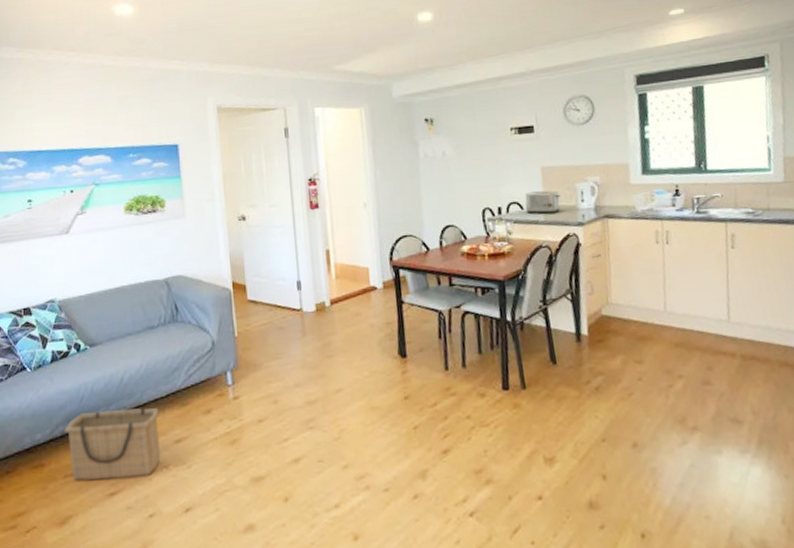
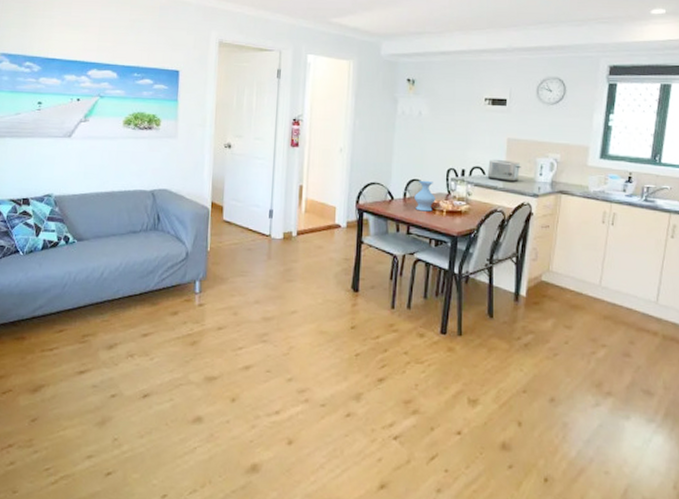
basket: present [64,408,161,481] -> none [46,298,132,361]
vase: none [451,224,475,259] -> present [414,180,436,212]

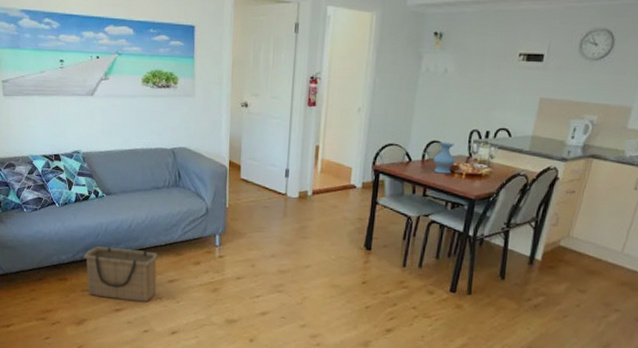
basket: none [46,298,132,361] -> present [83,246,158,302]
toaster: present [487,159,521,183] -> none [513,120,552,146]

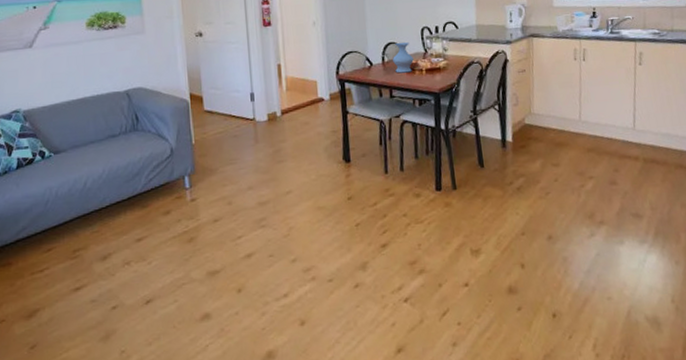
basket: present [83,246,158,302] -> none [30,210,123,277]

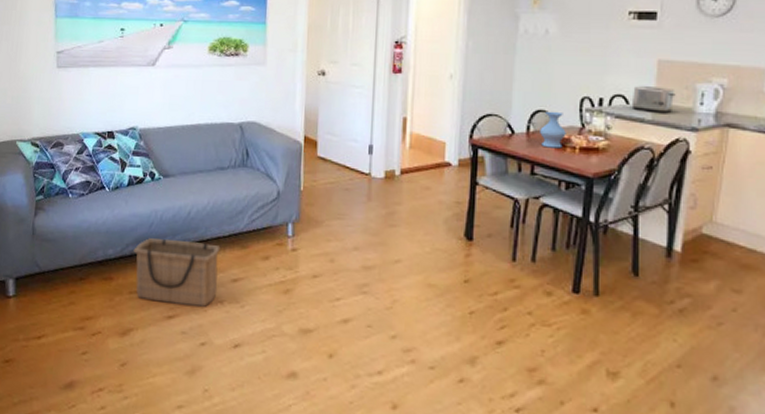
basket: none [30,210,123,277] -> present [133,238,221,307]
toaster: none [459,11,492,33] -> present [631,85,676,114]

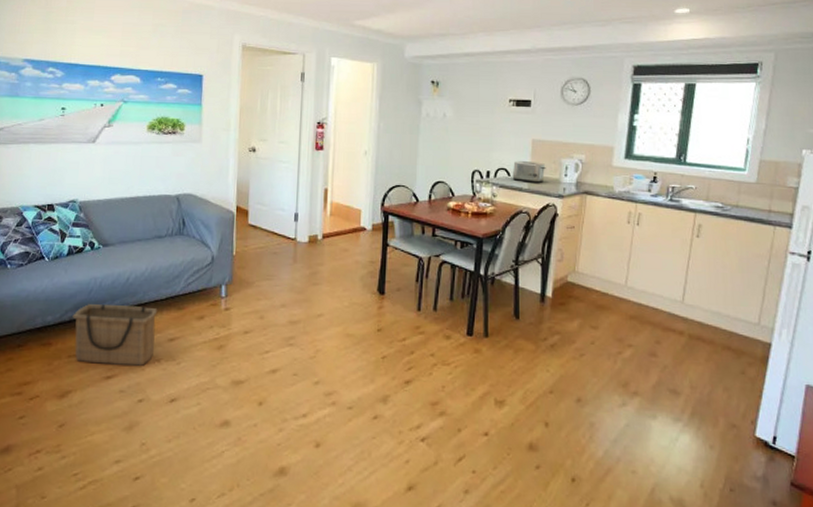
vase: present [540,111,566,149] -> none [440,182,461,214]

